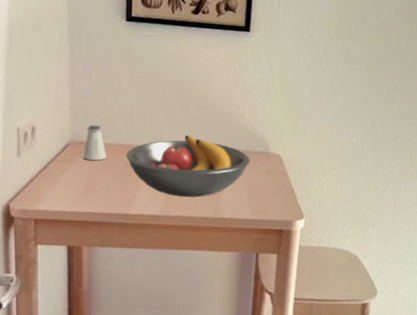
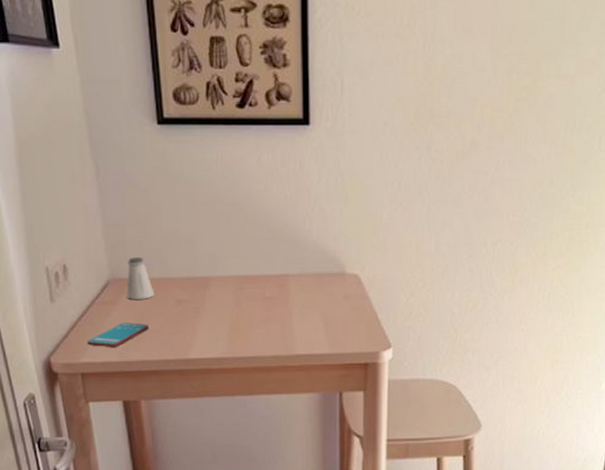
smartphone: none [44,179,98,199] -> present [88,323,149,347]
fruit bowl: present [125,134,251,198] -> none [176,259,324,335]

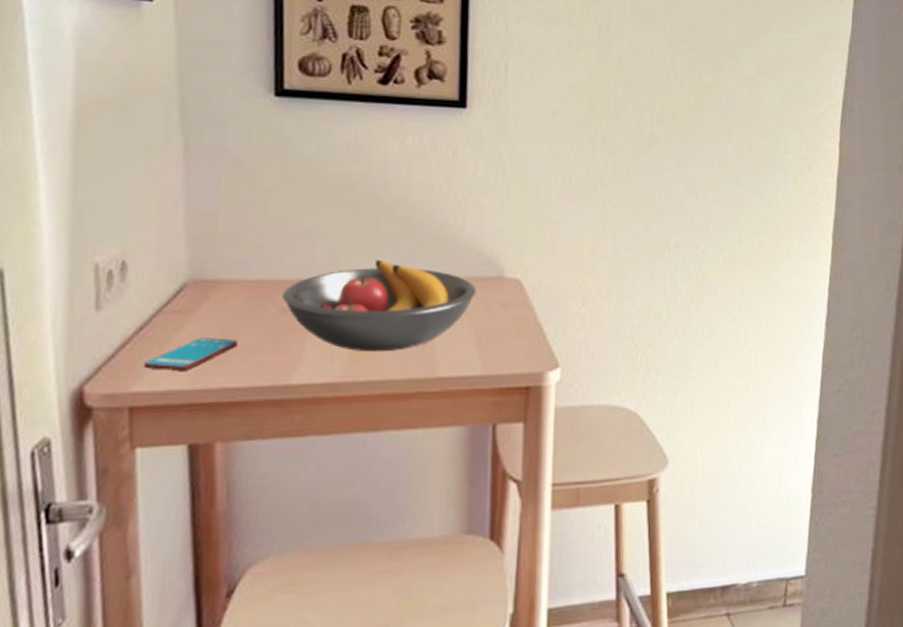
saltshaker: present [126,257,155,299] -> none [210,253,250,307]
fruit bowl: none [176,259,324,335] -> present [281,259,477,352]

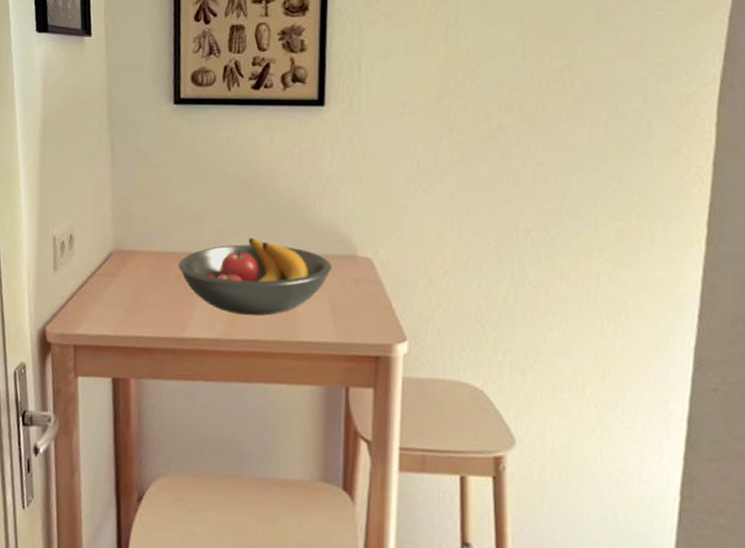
smartphone: present [145,338,238,371] -> none [84,295,146,320]

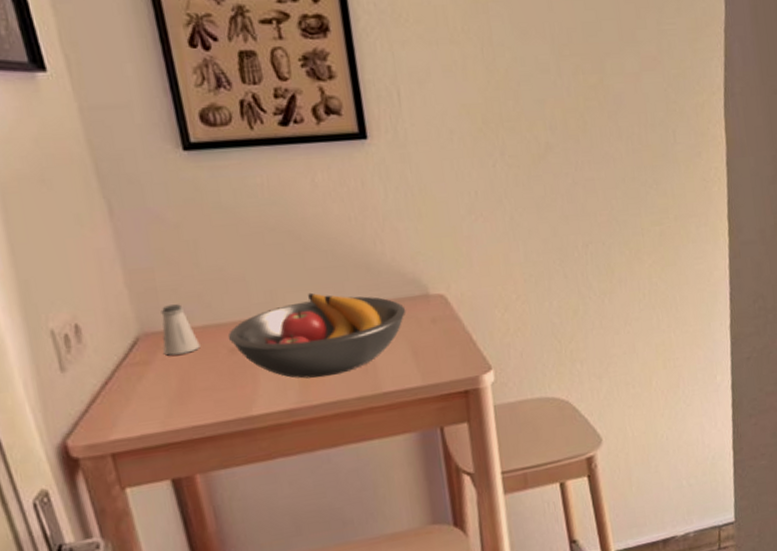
saltshaker: none [127,230,156,273] -> present [161,304,200,356]

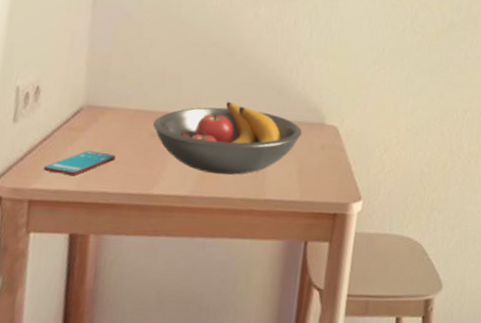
smartphone: none [117,382,197,419] -> present [44,151,116,175]
saltshaker: present [161,304,200,356] -> none [98,86,129,129]

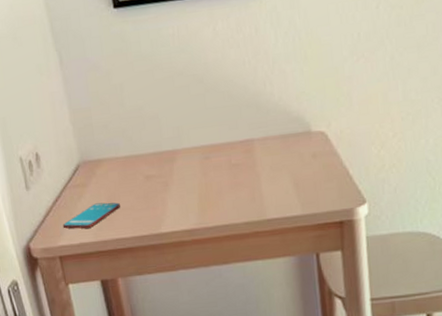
fruit bowl: present [152,101,303,175] -> none [144,129,290,204]

